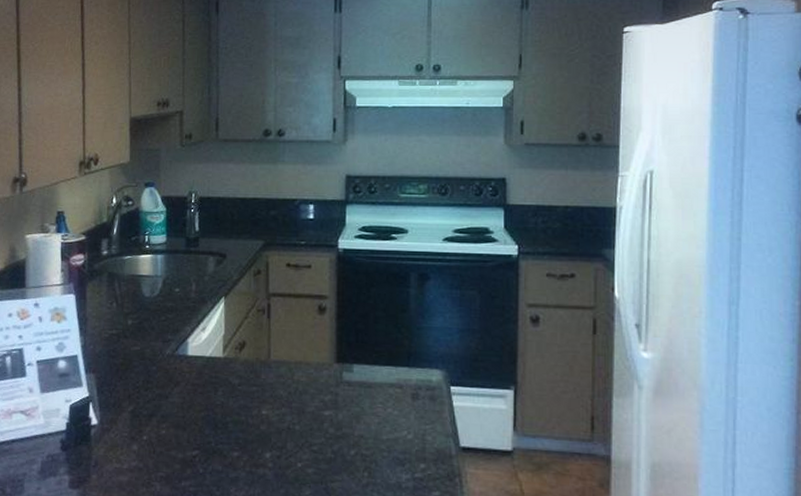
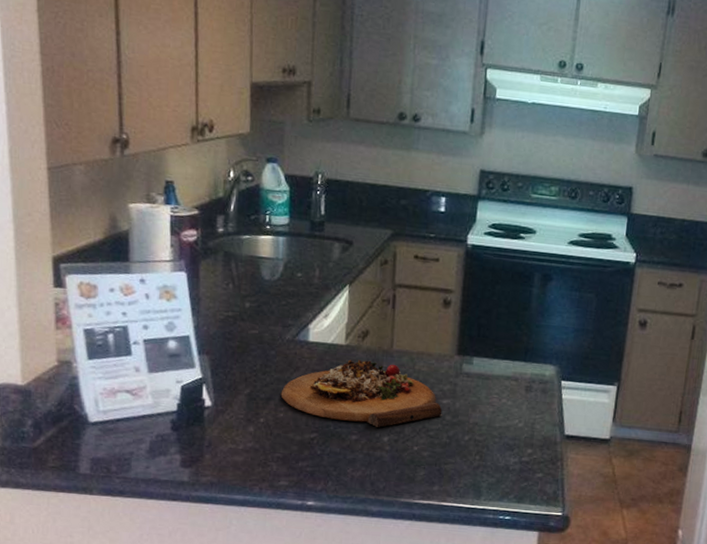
cutting board: none [162,371,326,443] -> present [280,359,443,428]

